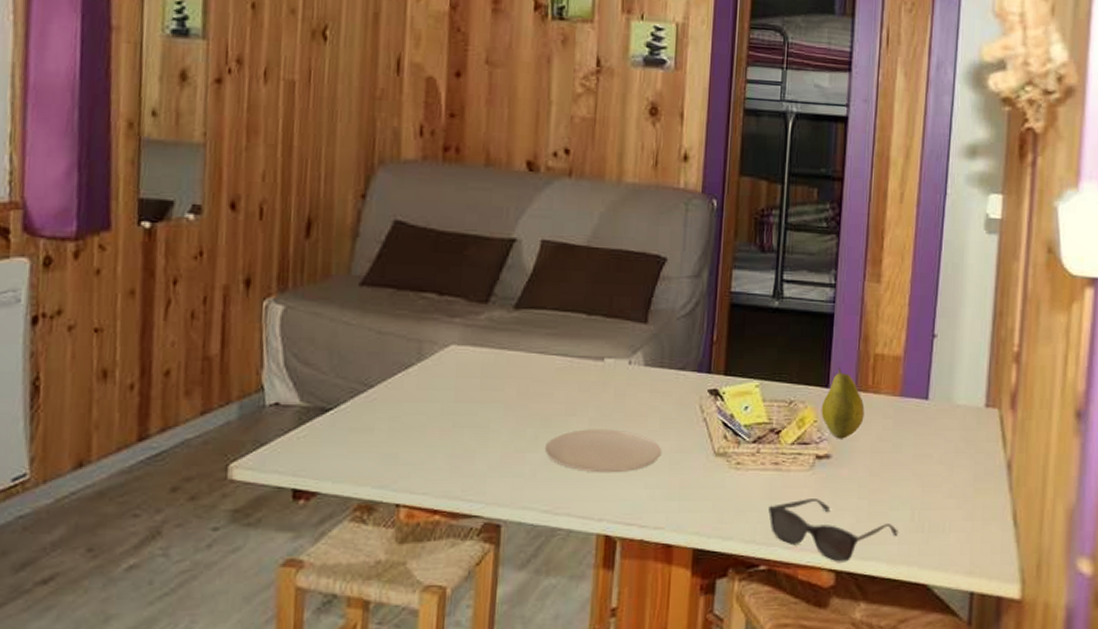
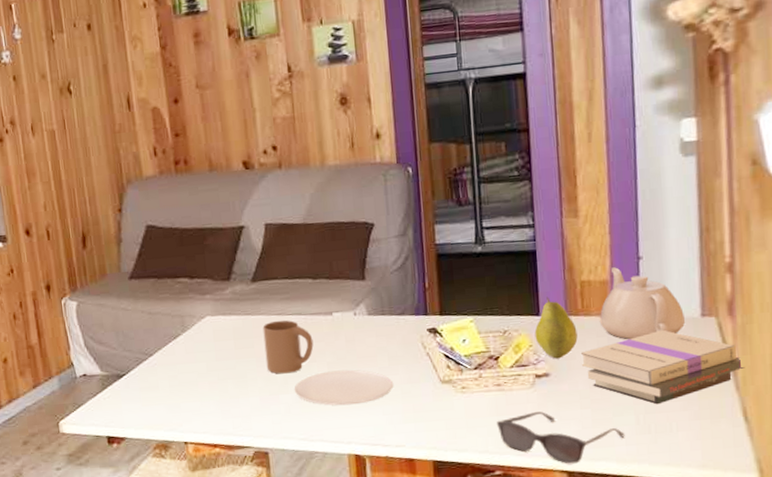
cup: none [515,360,577,427] -> present [262,320,314,374]
books: none [864,417,1019,500] -> present [581,329,744,405]
teapot: none [887,343,970,425] -> present [599,267,685,340]

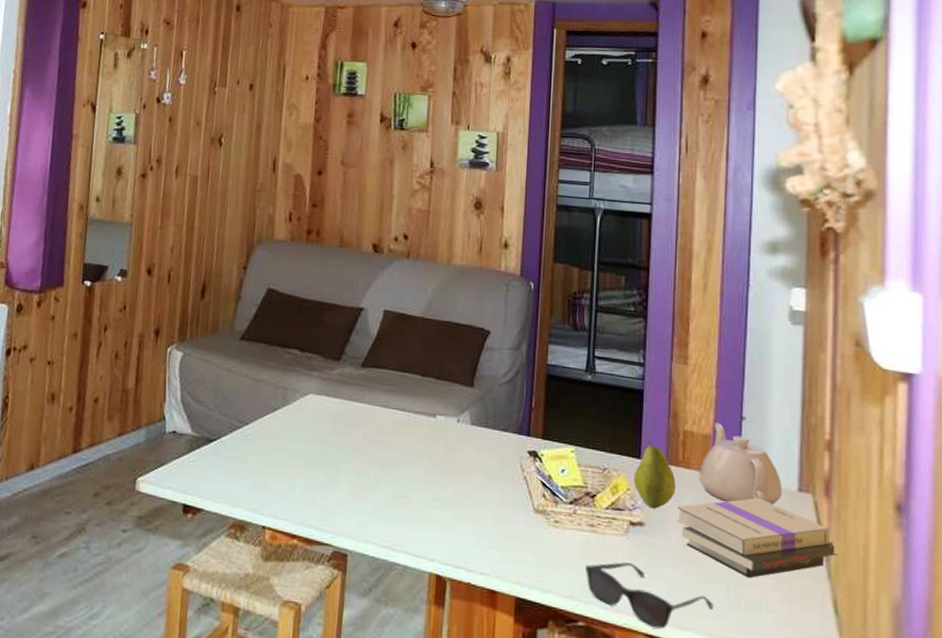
cup: present [262,320,314,374] -> none [361,412,413,472]
plate: present [294,369,394,406] -> none [384,476,487,519]

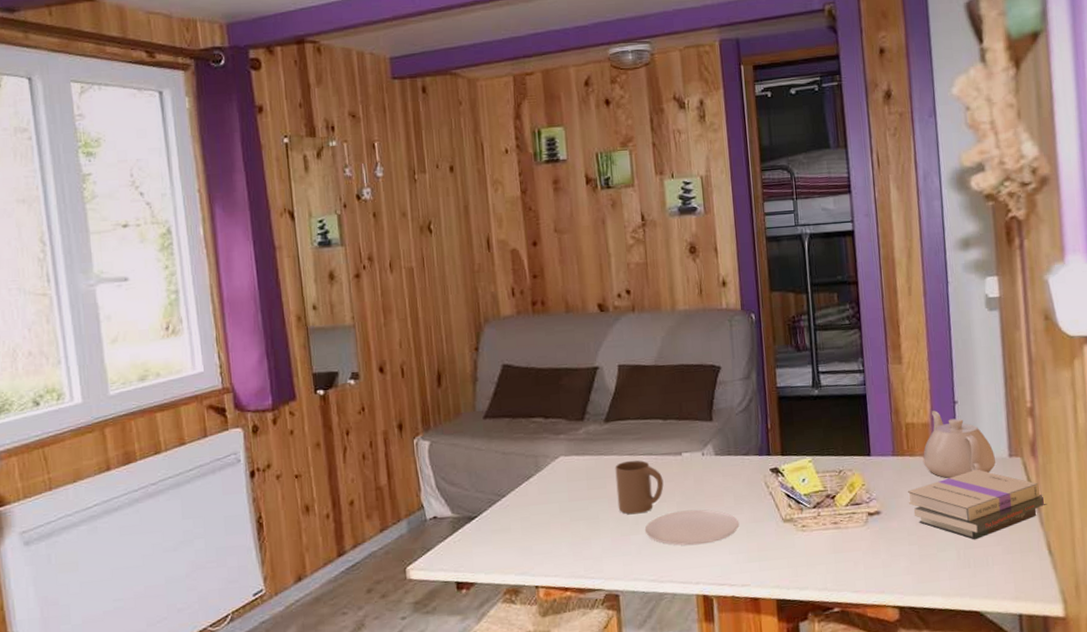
cup: none [361,412,413,472] -> present [615,460,664,515]
plate: none [384,476,487,519] -> present [644,509,740,546]
sunglasses: present [586,562,714,629] -> none [834,548,948,599]
fruit: present [633,440,676,509] -> none [866,438,905,498]

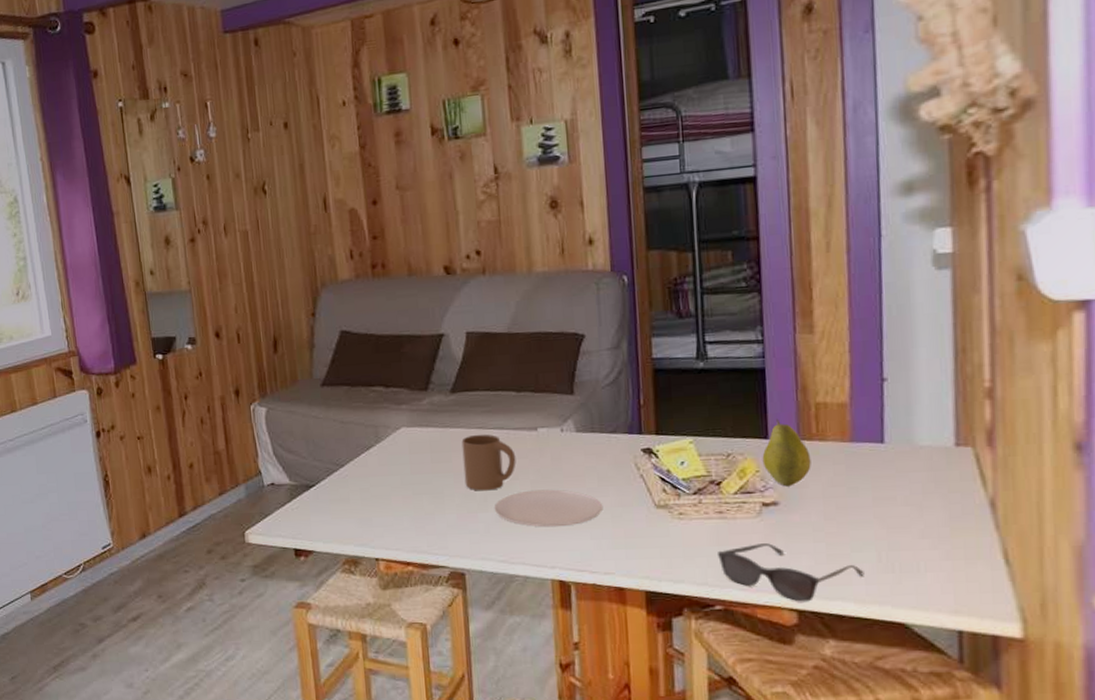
sunglasses: none [834,548,948,599] -> present [718,543,864,602]
fruit: none [866,438,905,498] -> present [762,418,811,487]
books: present [908,469,1046,540] -> none [815,459,1005,542]
teapot: present [922,410,995,479] -> none [836,389,936,469]

